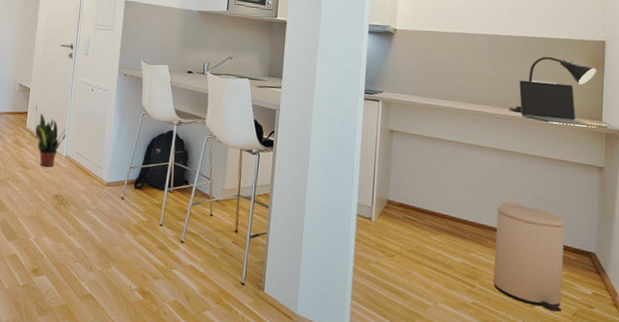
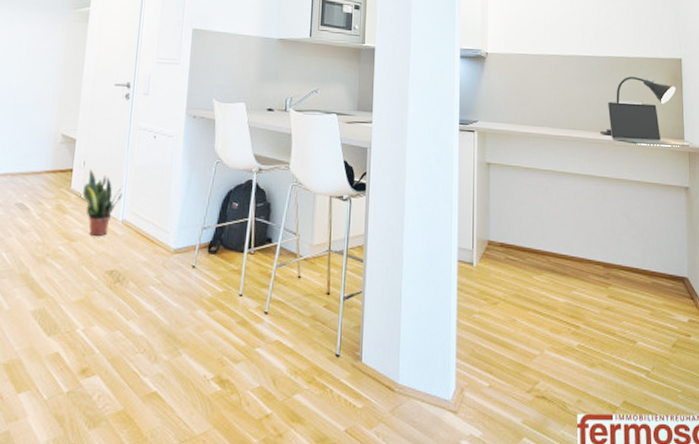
pedal bin: present [493,202,566,312] -> none [595,232,663,344]

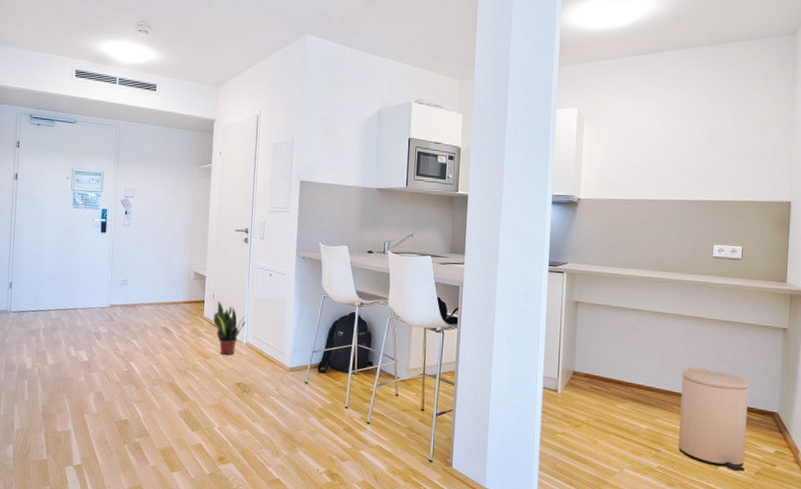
pedal bin: none [595,232,663,344] -> present [678,367,750,471]
desk lamp: present [599,77,676,136] -> none [693,220,782,278]
laptop: present [608,101,689,146] -> none [704,245,792,289]

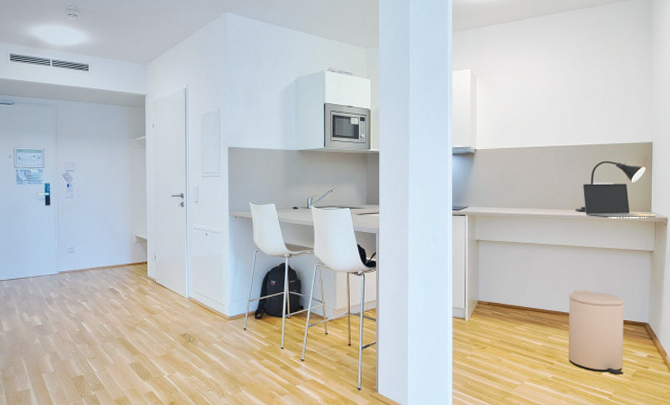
potted plant: present [213,301,247,355] -> none [156,261,187,310]
desk lamp: none [693,220,782,278] -> present [575,161,646,212]
laptop: none [704,245,792,289] -> present [583,183,656,218]

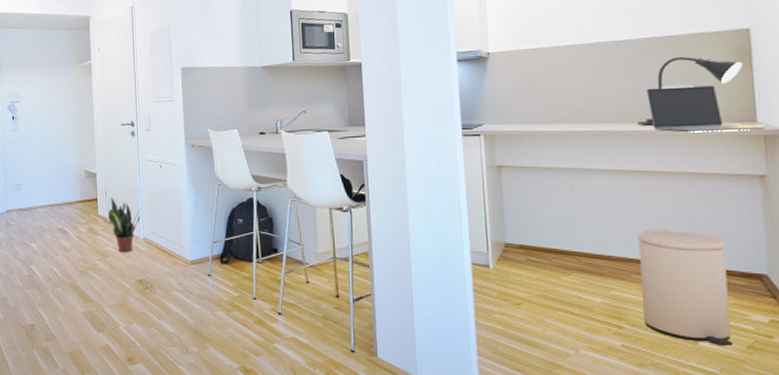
potted plant: none [156,261,187,310] -> present [107,198,142,252]

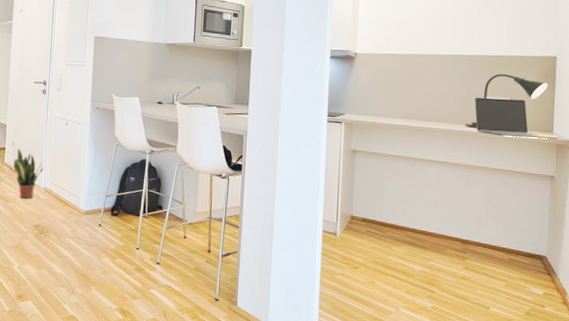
pedal bin: present [638,229,734,346] -> none [452,212,519,312]

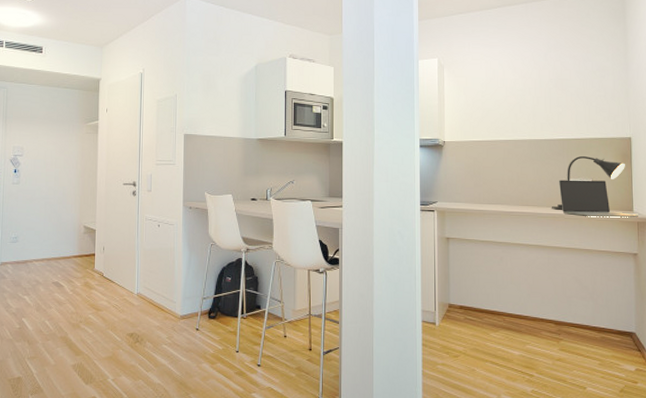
potted plant: present [13,148,45,199] -> none [104,254,137,306]

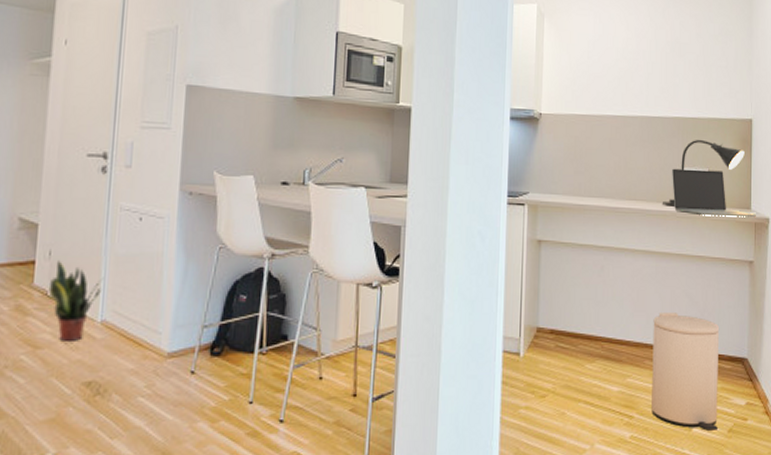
potted plant: none [104,254,137,306] -> present [48,261,104,341]
pedal bin: none [547,294,611,390] -> present [651,313,720,431]

